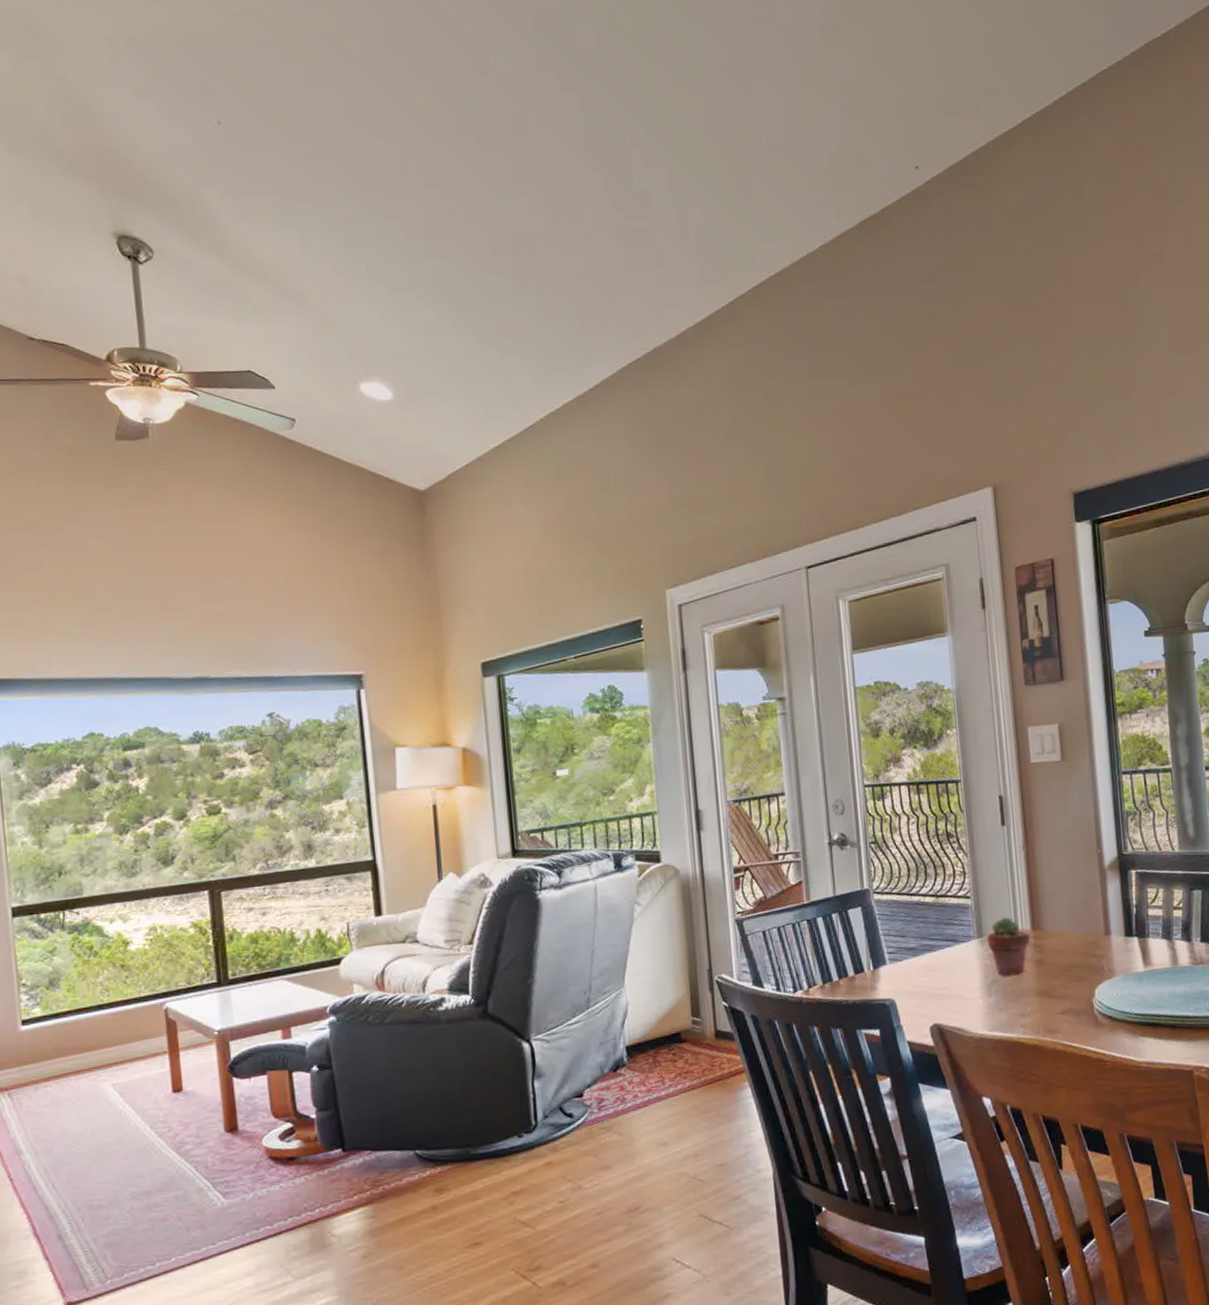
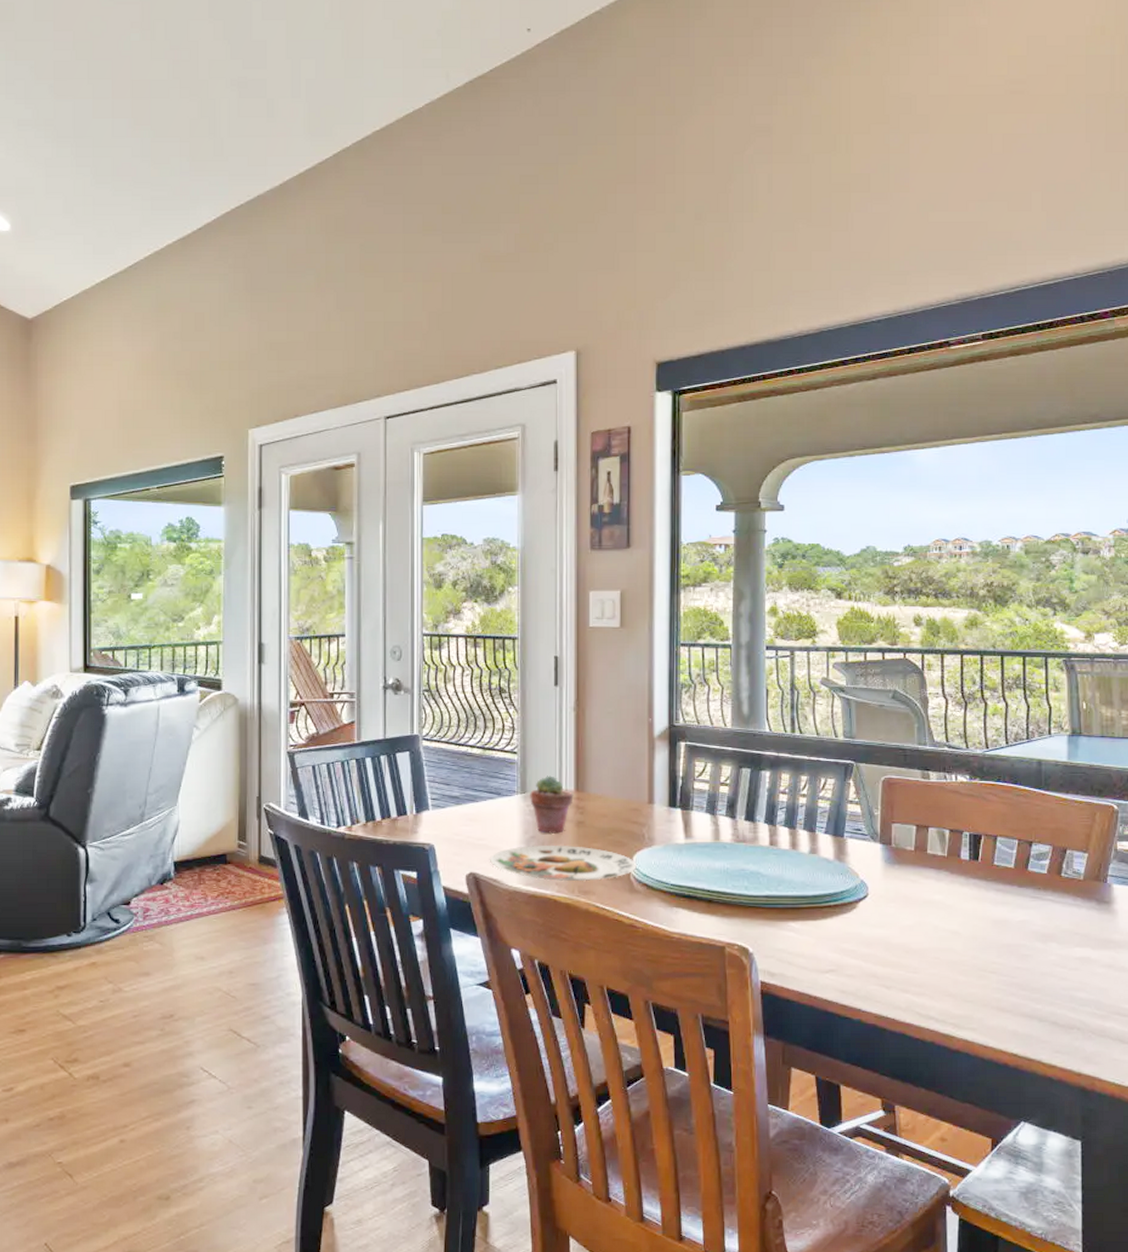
plate: none [952,985,1099,1024] -> present [490,844,637,882]

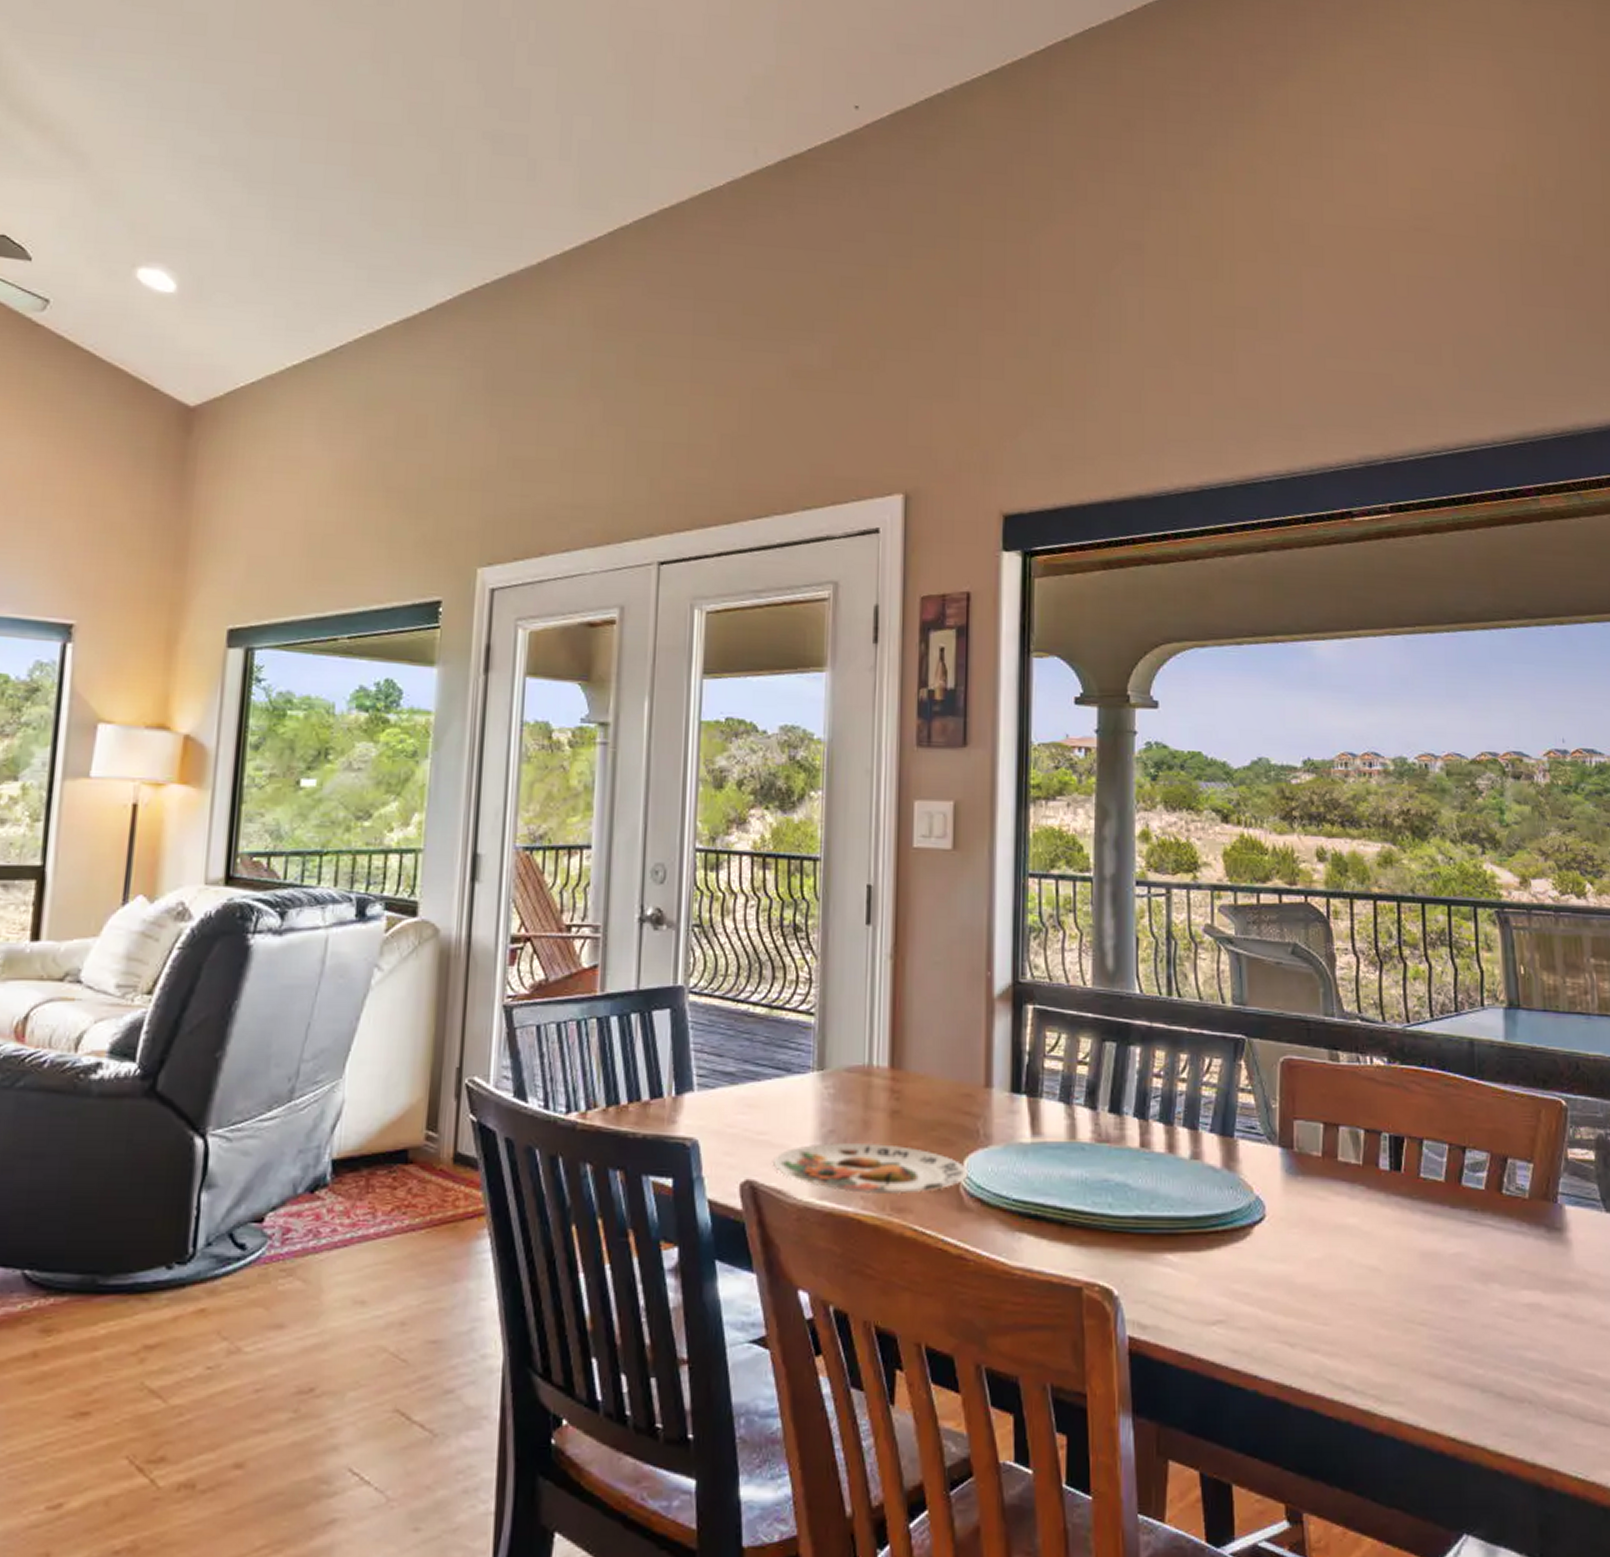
potted succulent: present [530,776,574,834] -> none [829,1046,887,1127]

